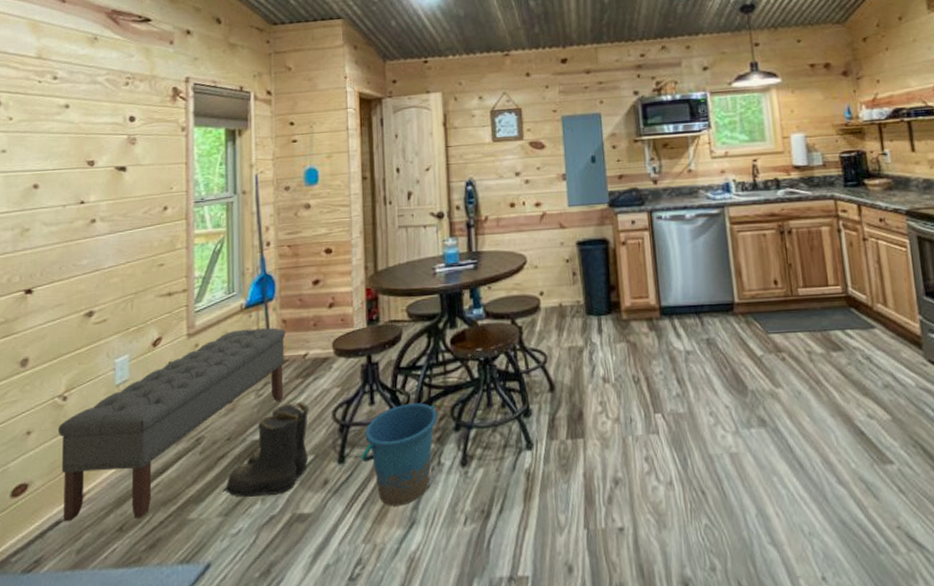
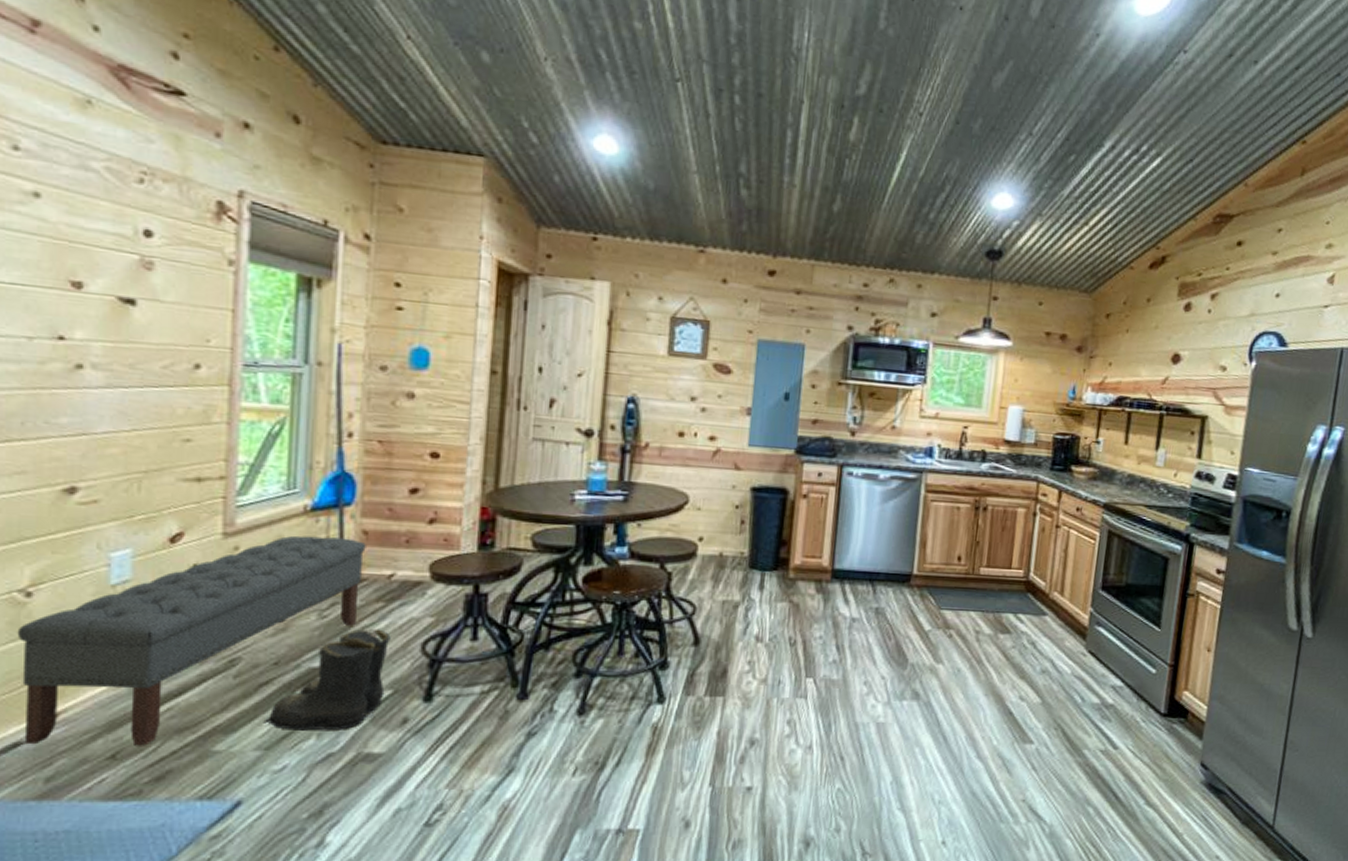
bucket: present [361,402,437,506] -> none [453,643,555,752]

